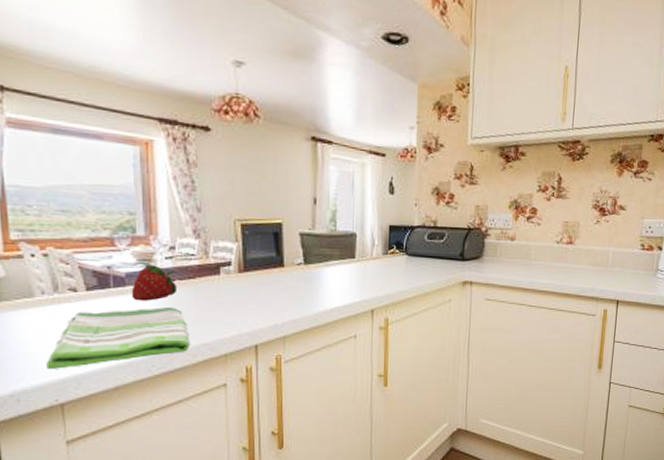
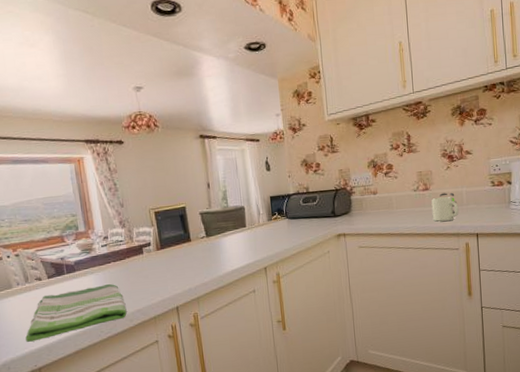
fruit: present [131,264,178,301] -> none [79,252,113,282]
mug: none [572,250,603,282] -> present [431,192,459,222]

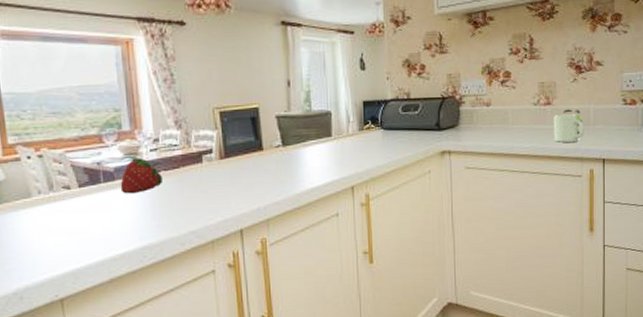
dish towel: present [25,284,127,342] -> none [45,198,178,266]
fruit: none [79,252,113,282] -> present [120,158,164,194]

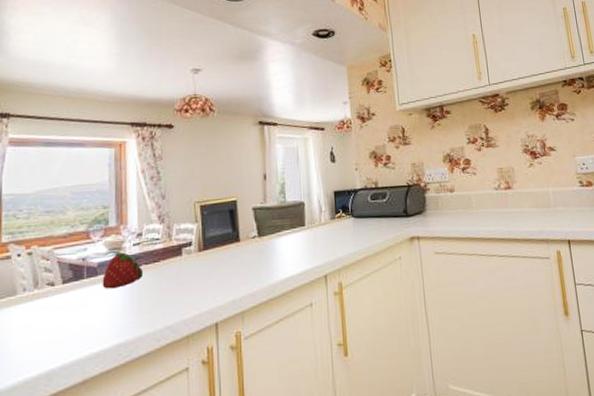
mug: present [553,109,585,142] -> none [514,192,547,225]

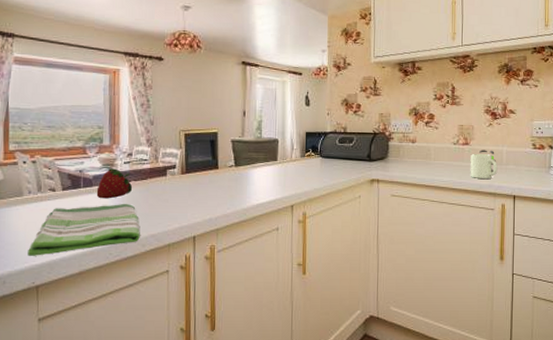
dish towel: none [21,292,154,367] -> present [28,204,140,256]
mug: none [514,192,547,225] -> present [470,150,498,179]

